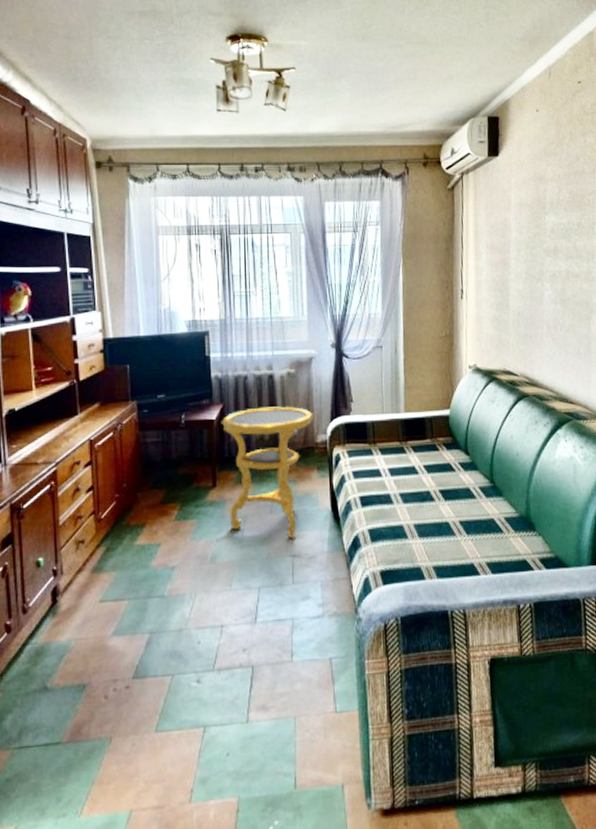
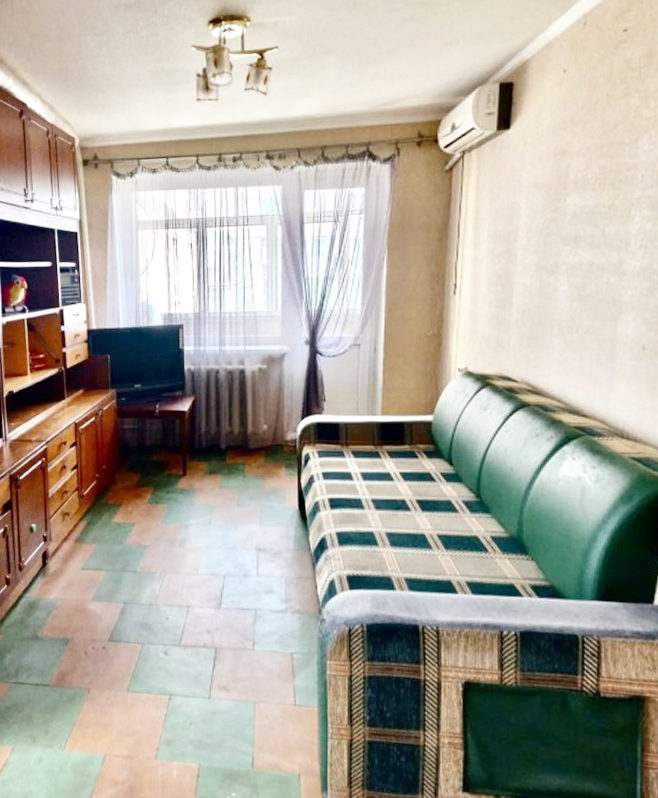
side table: present [221,406,314,540] -> none [192,401,285,534]

